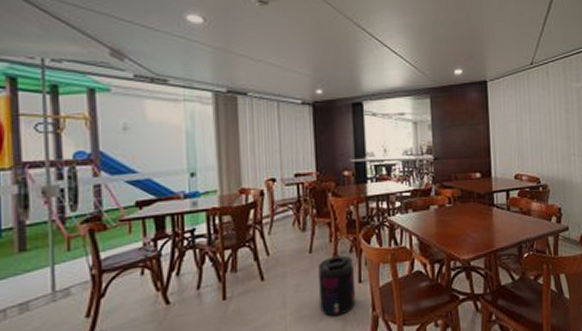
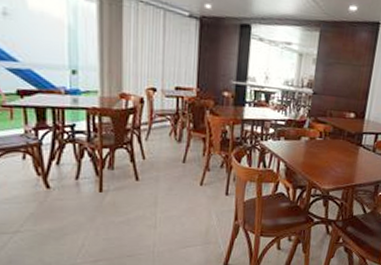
supplement container: present [318,255,356,317] -> none [188,168,223,220]

